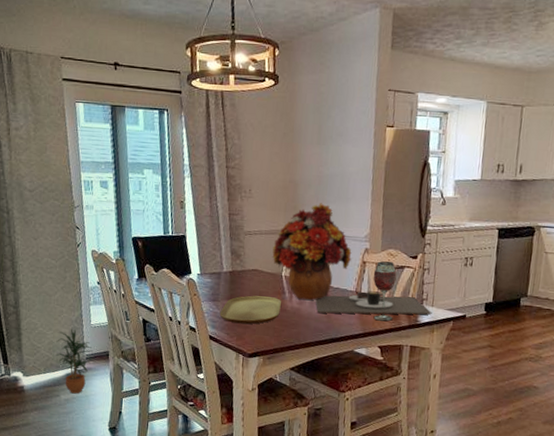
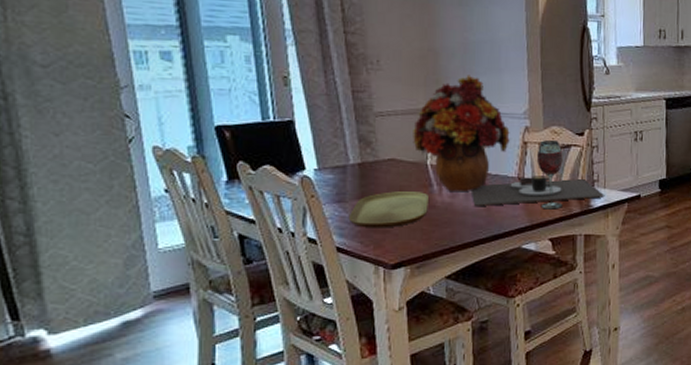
potted plant: present [55,329,94,394] -> none [102,258,165,349]

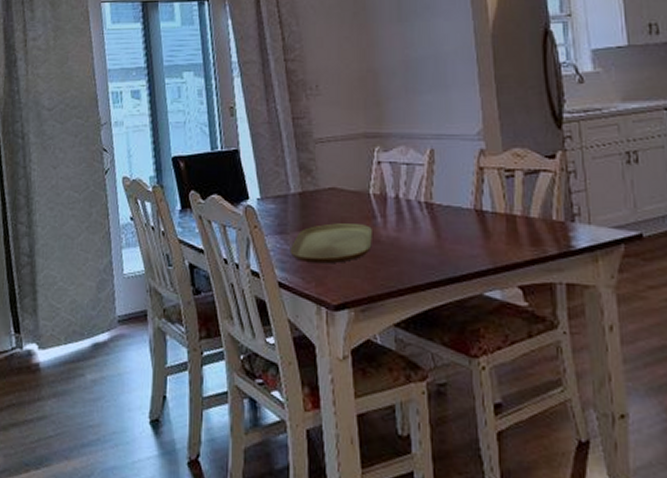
flower arrangement: present [413,75,510,192] -> none [354,94,462,226]
place setting: present [470,175,605,206] -> none [419,207,591,243]
wineglass: present [536,139,563,210] -> none [496,164,534,250]

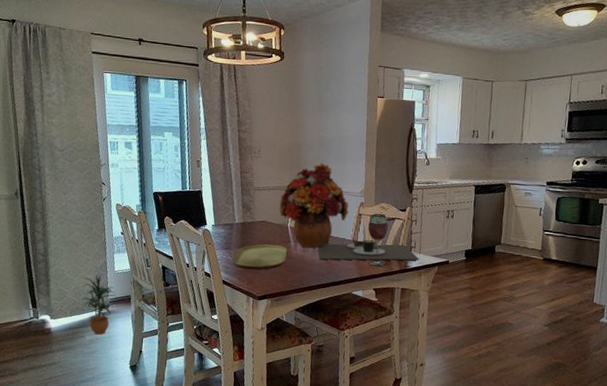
potted plant: none [79,281,127,372] -> present [81,275,117,335]
flower arrangement: none [354,94,462,226] -> present [279,162,349,248]
place setting: none [419,207,591,243] -> present [317,240,420,261]
wineglass: none [496,164,534,250] -> present [367,213,389,267]

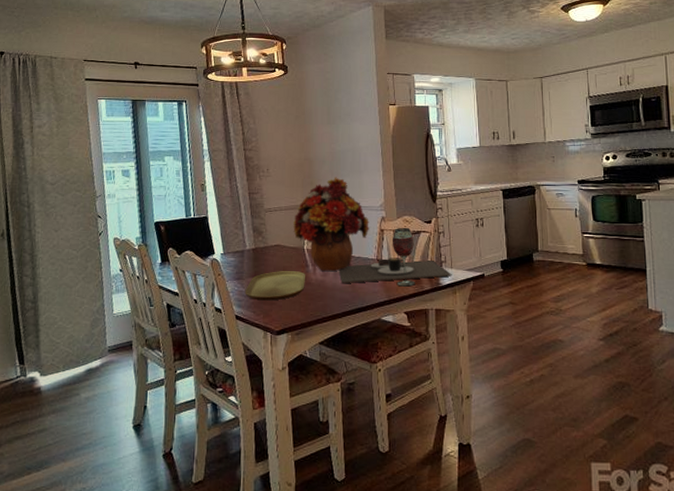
potted plant: present [81,275,117,335] -> none [75,320,116,391]

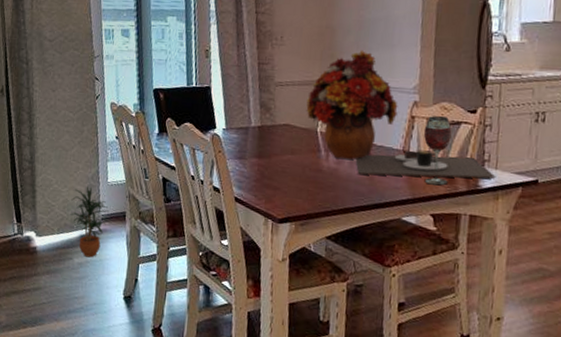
potted plant: none [75,320,116,391] -> present [70,186,110,258]
placemat: present [245,271,305,301] -> none [246,153,316,186]

